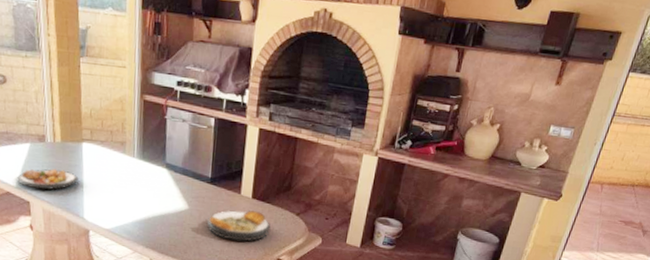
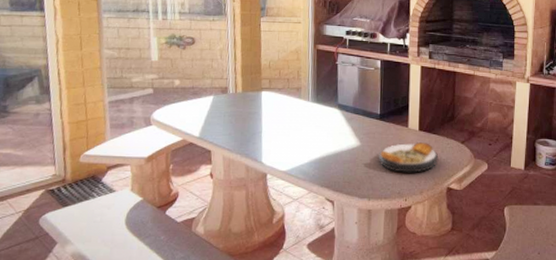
plate: present [16,169,79,190] -> none [199,117,258,138]

